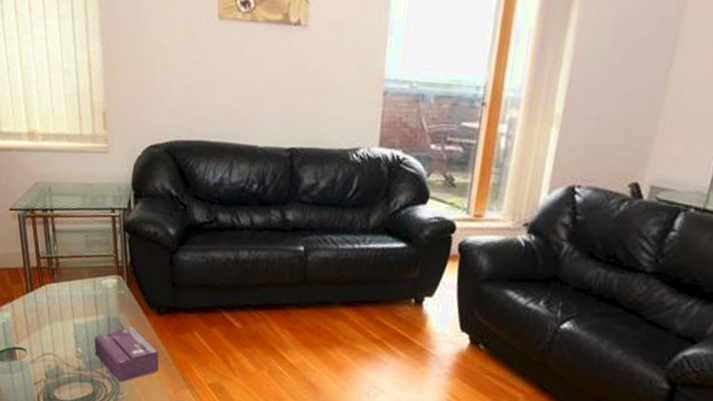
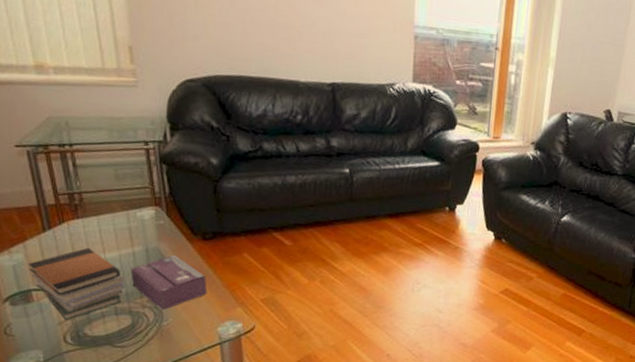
book stack: none [14,311,89,381] -> present [28,247,125,320]

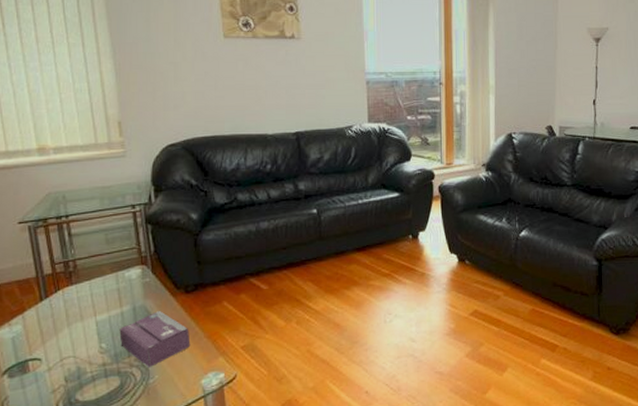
book stack: present [28,247,125,320] -> none [26,312,114,387]

